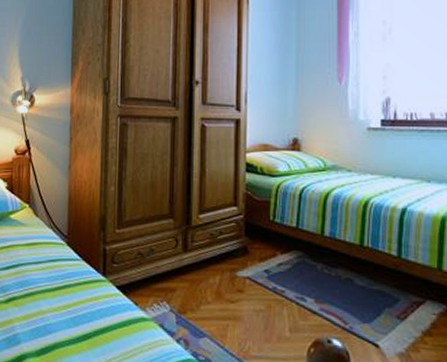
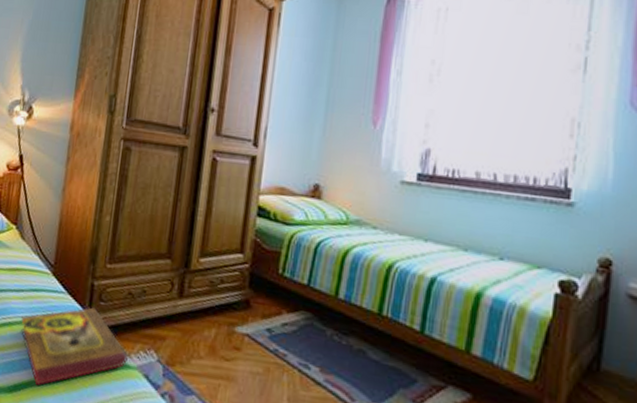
book: none [42,270,143,347] -> present [21,307,128,386]

